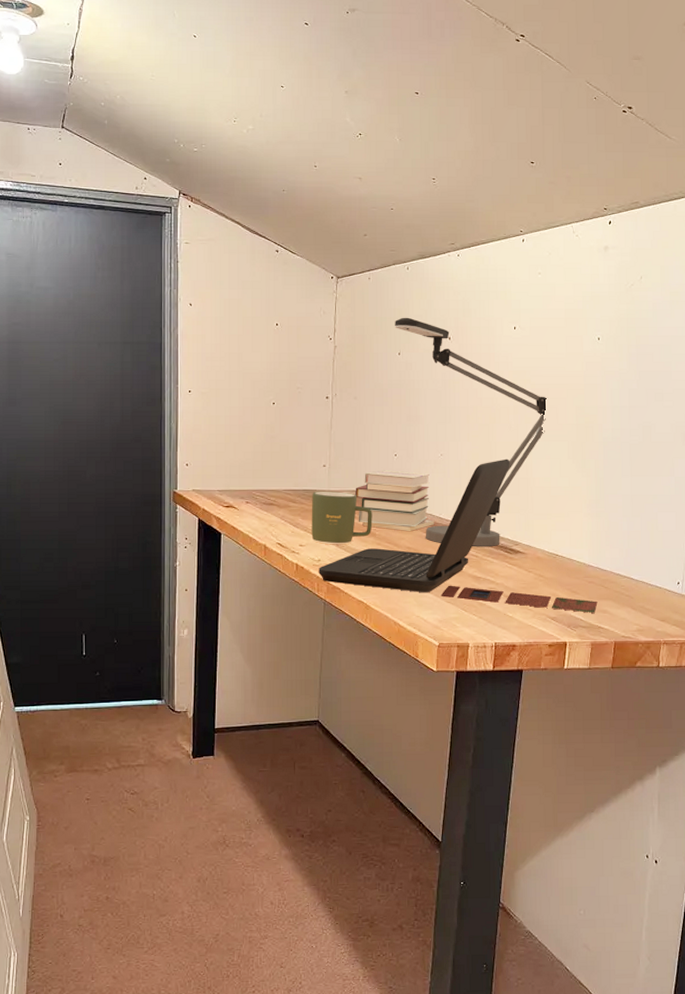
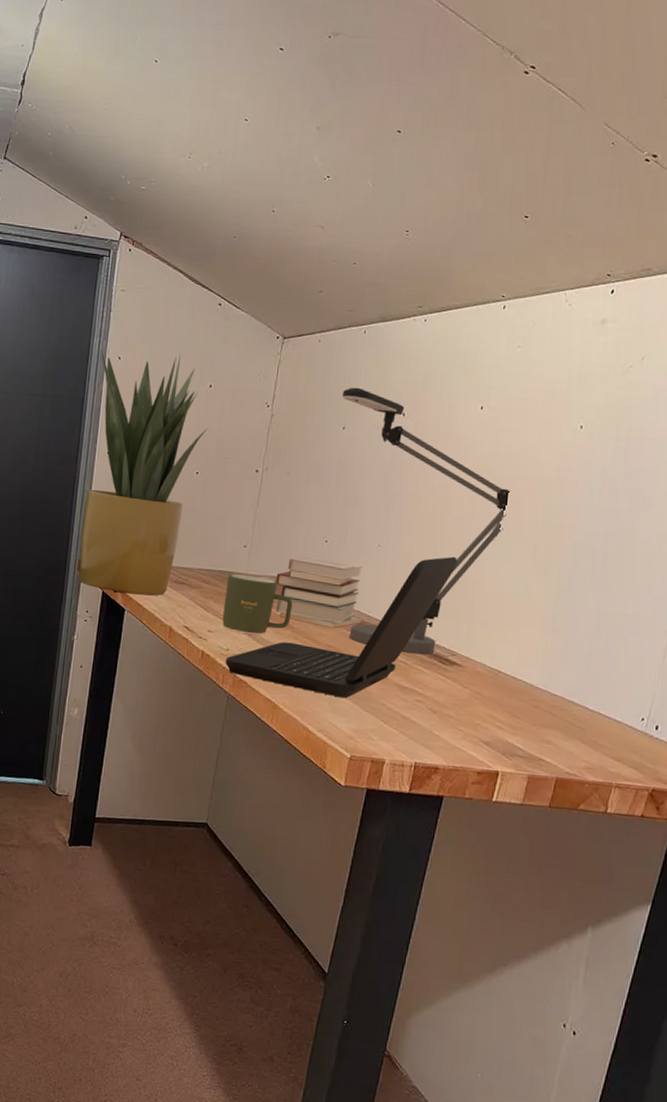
planter: none [172,296,279,519] -> present [78,350,208,596]
papers: present [440,585,598,613] -> none [359,692,542,742]

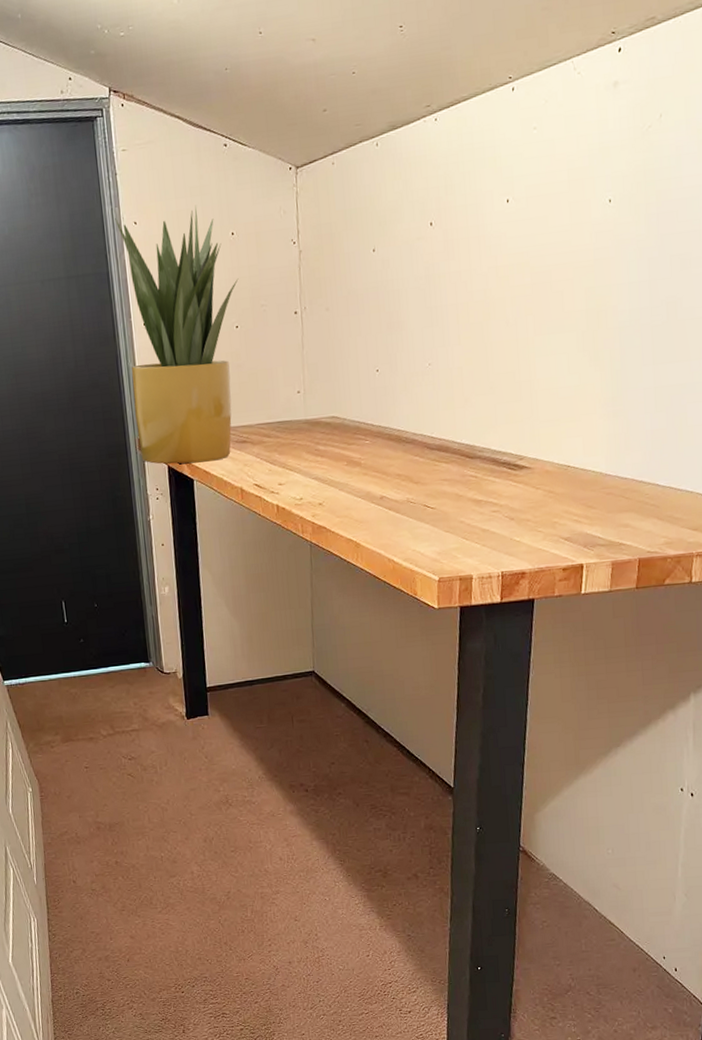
mug: present [222,573,293,636] -> none [287,419,357,481]
laptop: present [225,556,458,699] -> none [301,360,510,524]
books: present [275,556,363,629] -> none [335,387,427,458]
desk lamp: present [342,387,510,654] -> none [366,204,550,466]

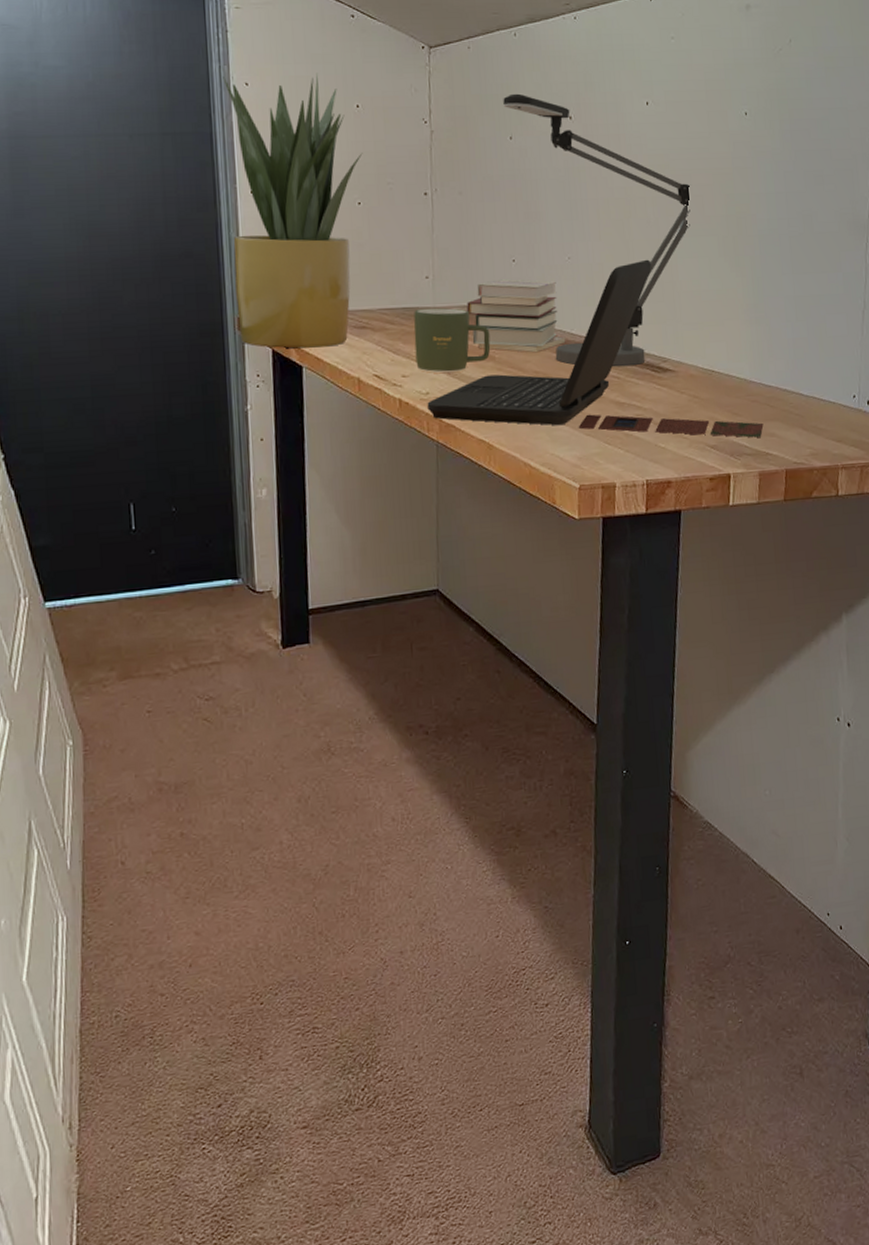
mug: none [287,419,357,481] -> present [414,308,491,374]
laptop: none [301,360,510,524] -> present [427,259,652,426]
books: none [335,387,427,458] -> present [467,279,566,353]
desk lamp: none [366,204,550,466] -> present [503,93,690,367]
papers: none [438,512,618,529] -> present [578,414,764,438]

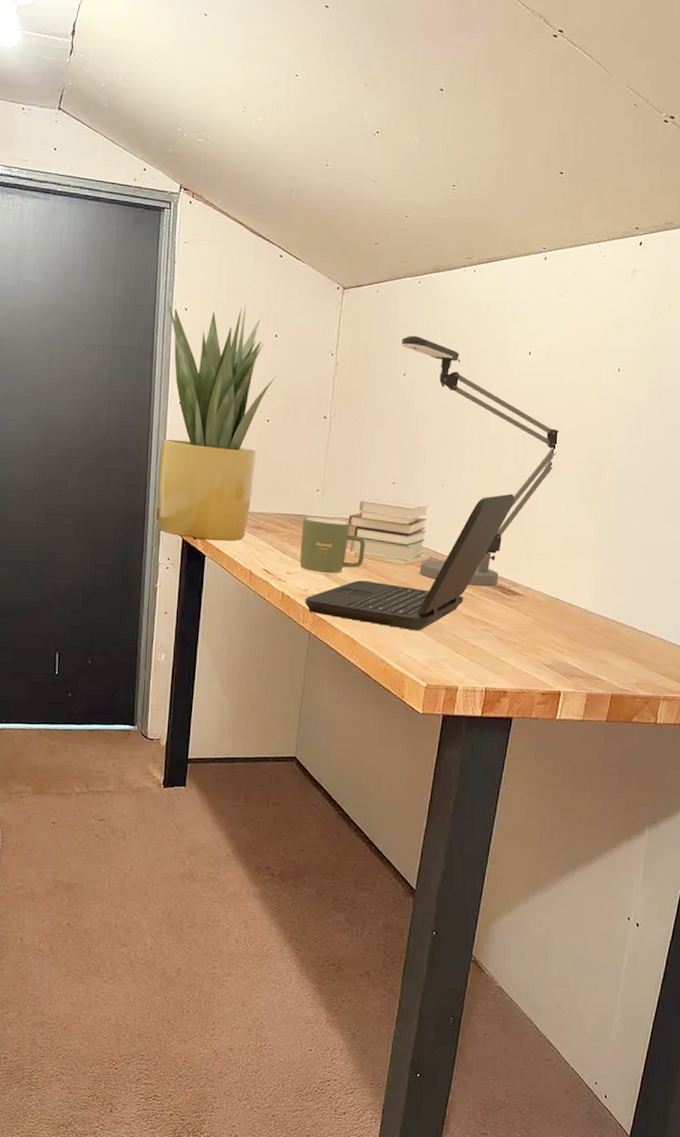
papers: present [578,414,764,438] -> none [431,624,597,663]

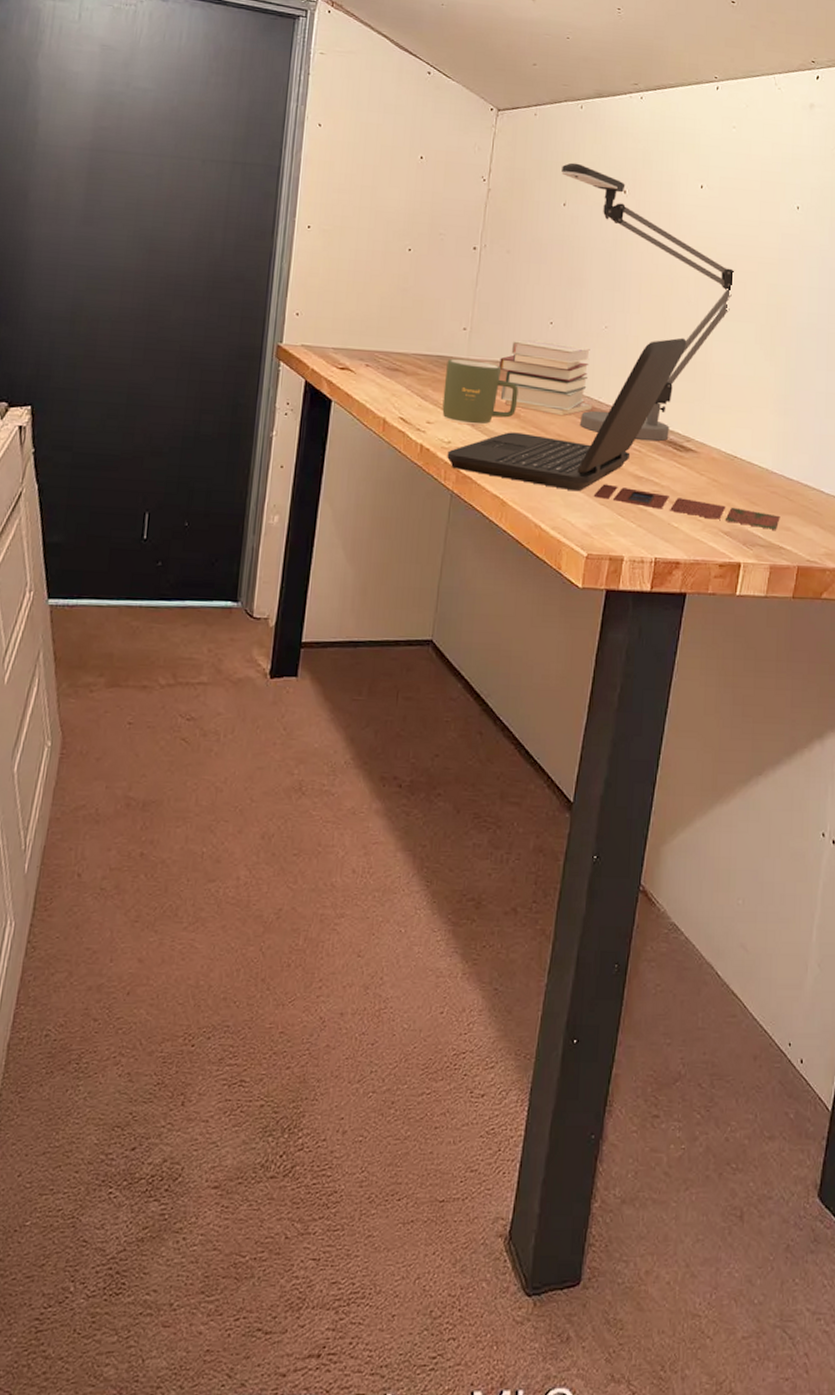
planter: present [157,302,276,541] -> none [276,116,420,385]
papers: none [431,624,597,663] -> present [593,484,780,530]

